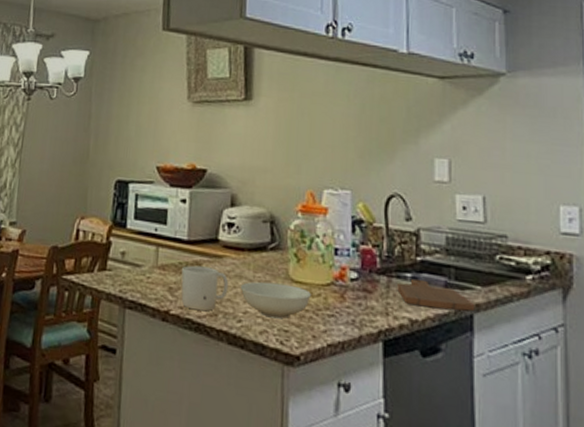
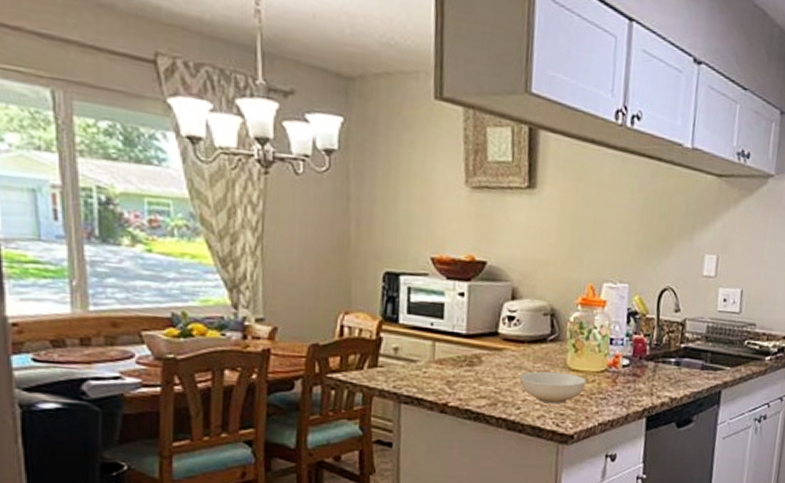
mug: present [181,265,229,312] -> none [459,358,509,402]
cutting board: present [397,279,475,312] -> none [662,363,724,388]

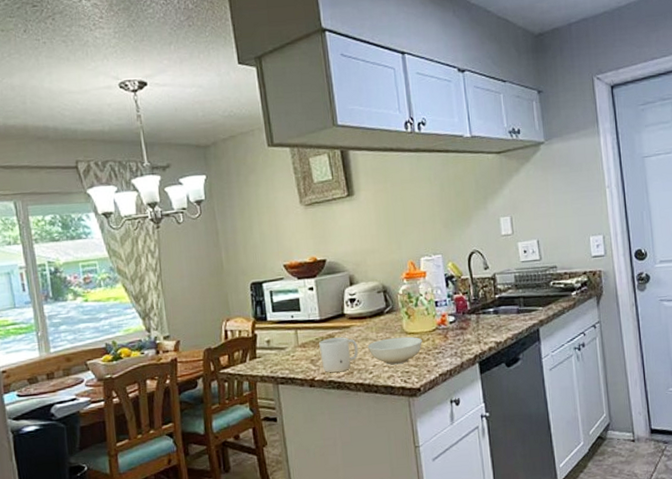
mug: none [459,358,509,402] -> present [319,337,359,373]

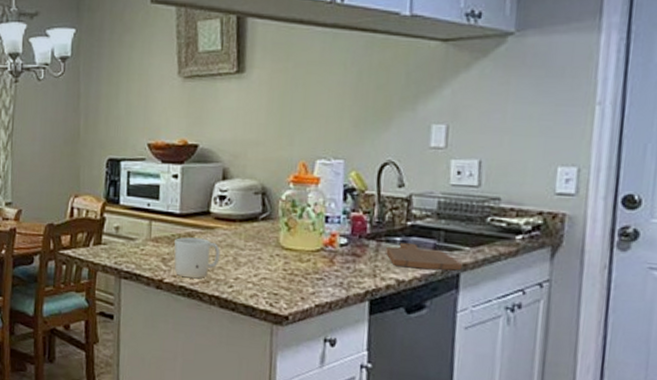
bowl: present [367,336,423,365] -> none [231,249,302,283]
cutting board: none [484,311,540,332] -> present [386,242,463,271]

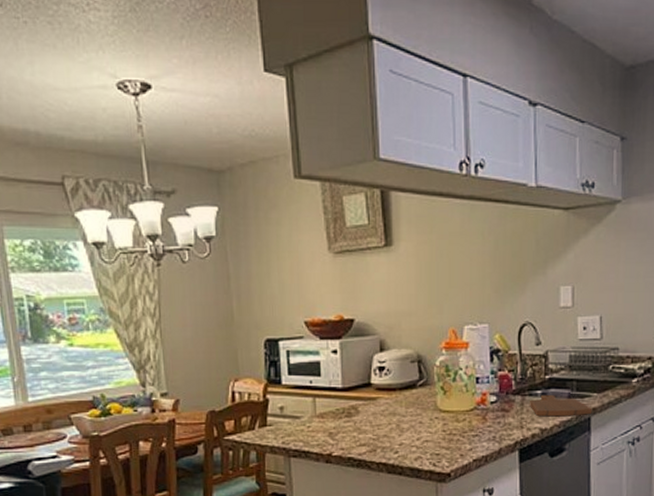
mug: present [174,237,221,279] -> none [340,409,384,449]

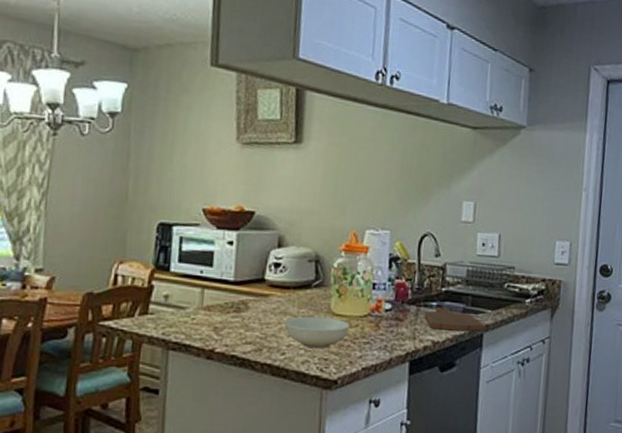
bowl: none [394,415,458,445] -> present [284,316,351,349]

